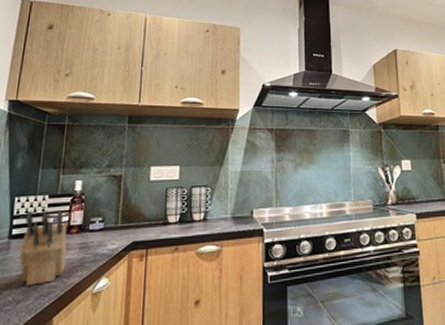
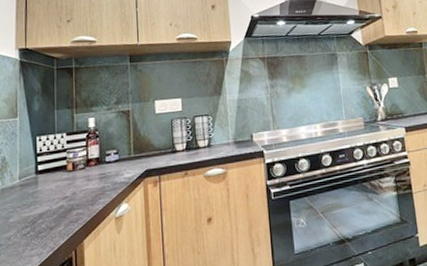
knife block: present [19,209,67,286] -> none [47,145,89,214]

